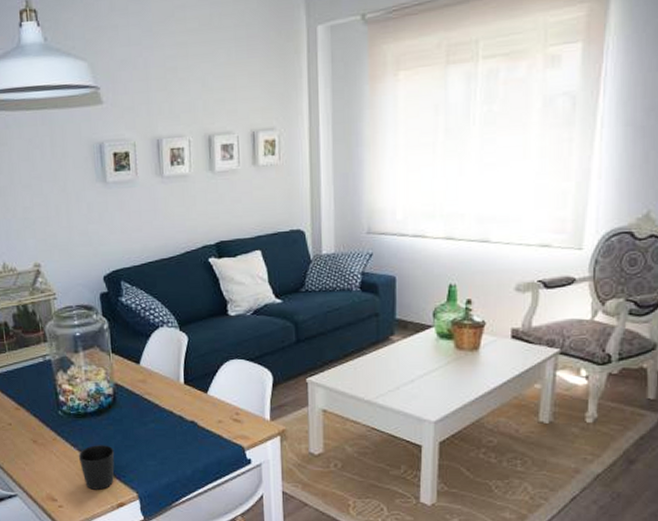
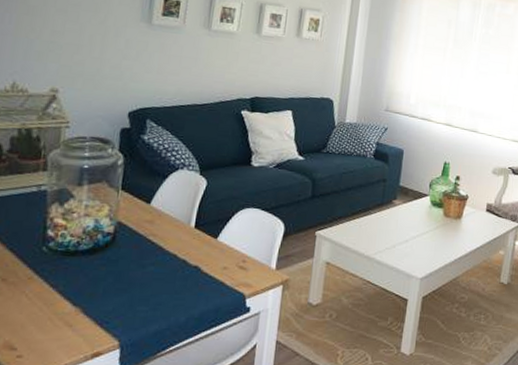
cup: present [78,445,115,490] -> none [55,287,102,337]

